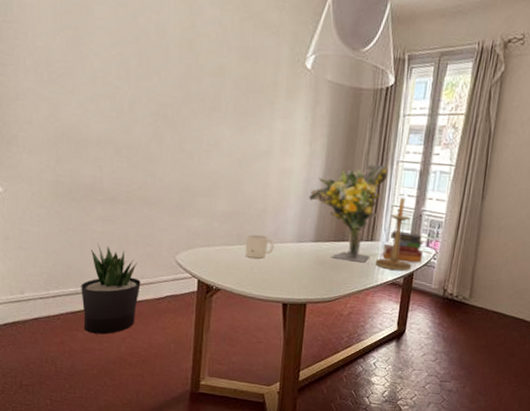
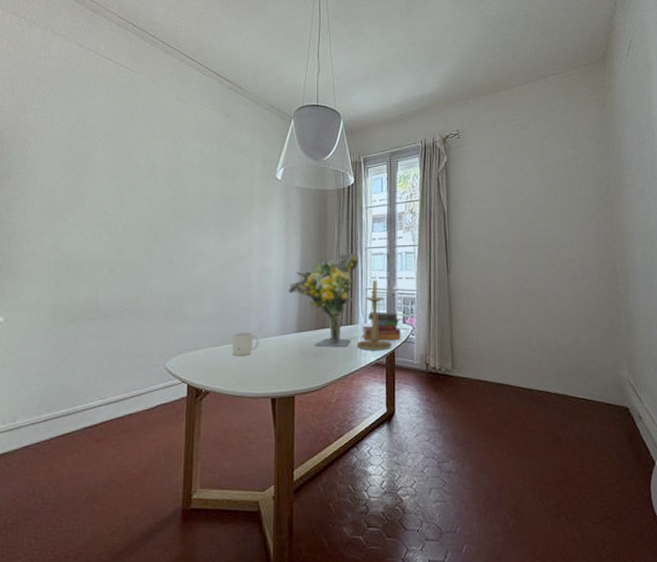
planter: present [81,244,141,335] -> none [72,361,132,456]

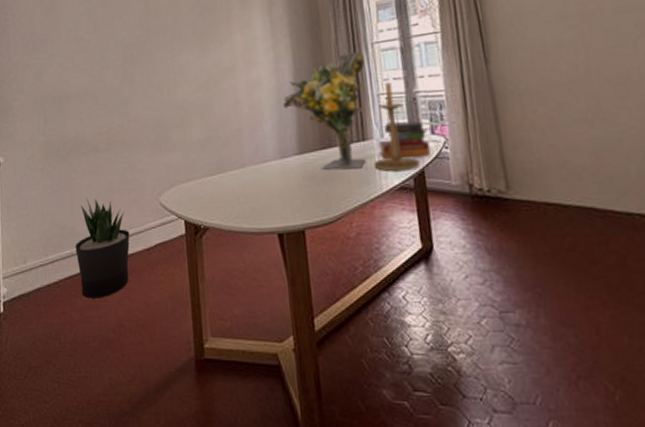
planter: none [72,361,132,456] -> present [75,198,130,299]
mug: present [232,332,259,356] -> none [225,157,257,186]

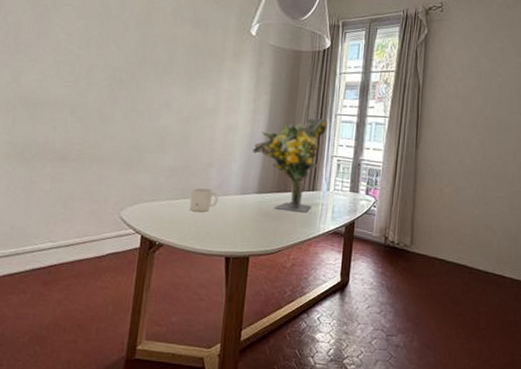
planter: present [75,198,130,299] -> none [19,202,83,297]
mug: none [225,157,257,186] -> present [189,187,218,212]
candlestick: present [373,72,420,172] -> none [317,140,353,220]
books: present [378,121,431,159] -> none [324,179,364,211]

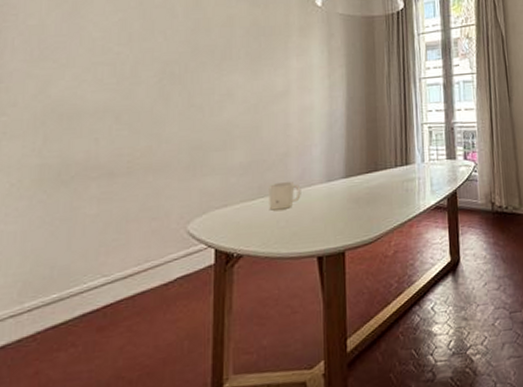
bouquet: present [253,116,327,213] -> none [334,84,413,192]

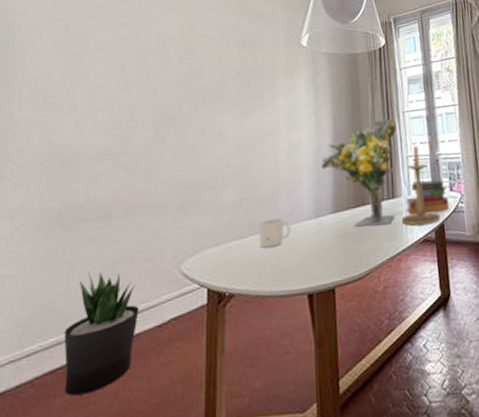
planter: none [66,230,144,351] -> present [64,272,139,396]
bouquet: none [334,84,413,192] -> present [321,118,397,227]
candlestick: none [414,105,454,193] -> present [401,137,441,226]
books: none [419,148,463,181] -> present [406,179,450,214]

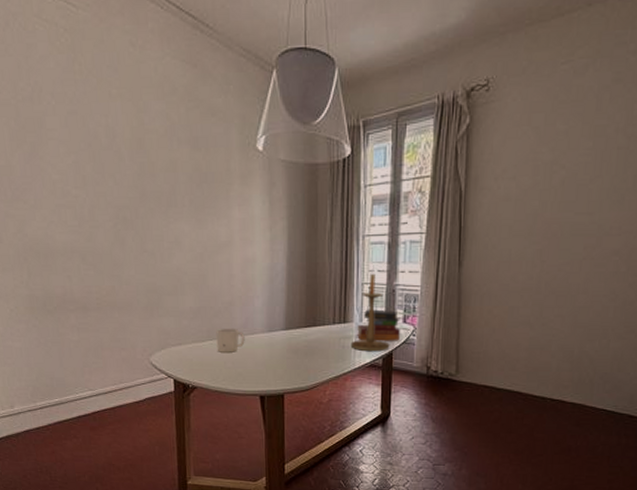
planter: present [64,272,139,396] -> none [64,353,120,441]
bouquet: present [321,118,397,227] -> none [275,241,355,346]

